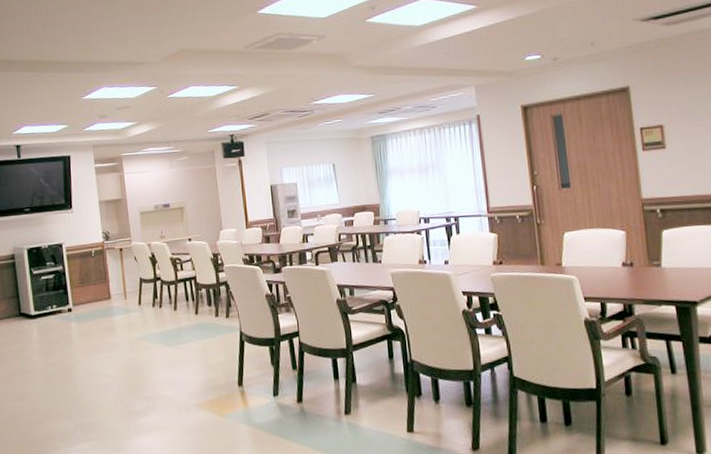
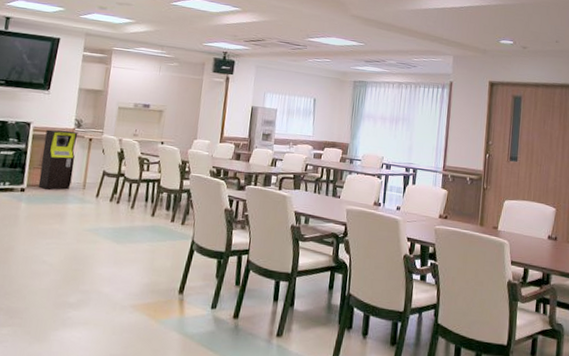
storage cabinet: none [78,245,113,306] -> present [38,129,78,190]

